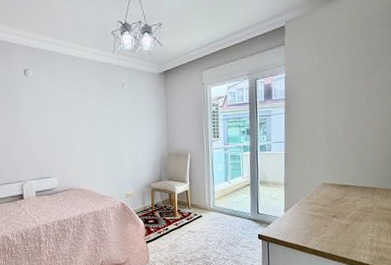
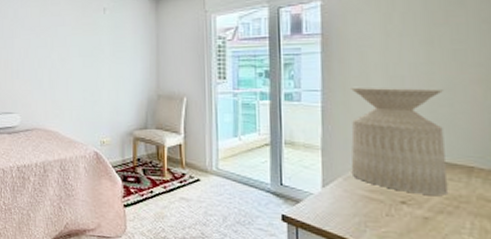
side table: none [303,135,361,210] -> present [350,87,449,195]

